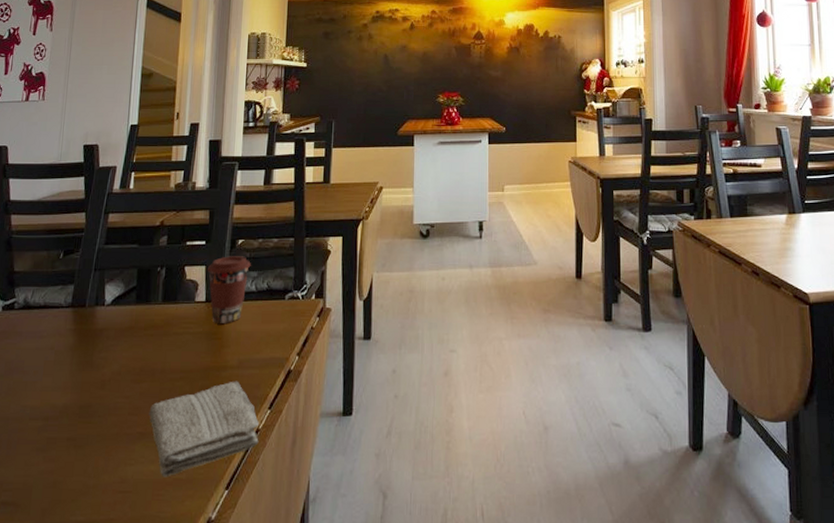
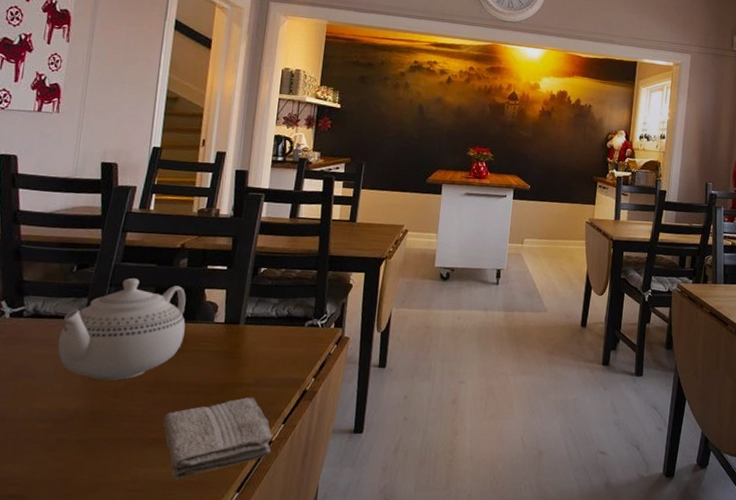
teapot: none [47,260,168,371] -> present [58,277,186,381]
coffee cup: present [207,256,251,323] -> none [227,282,273,345]

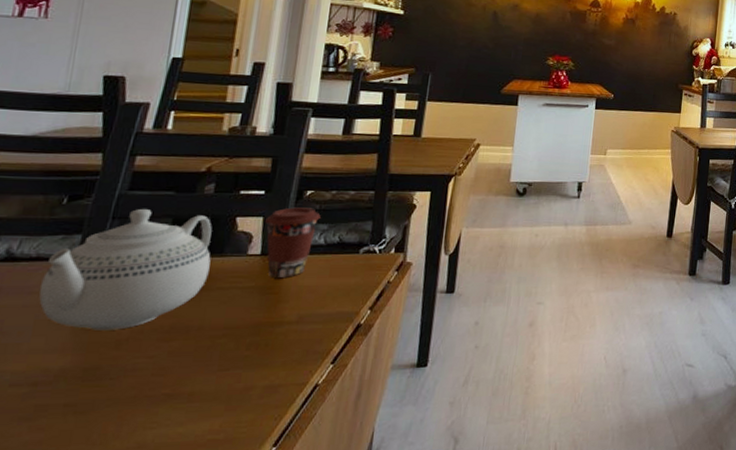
washcloth: present [162,397,272,479] -> none [179,336,318,439]
coffee cup: none [227,282,273,345] -> present [265,207,321,277]

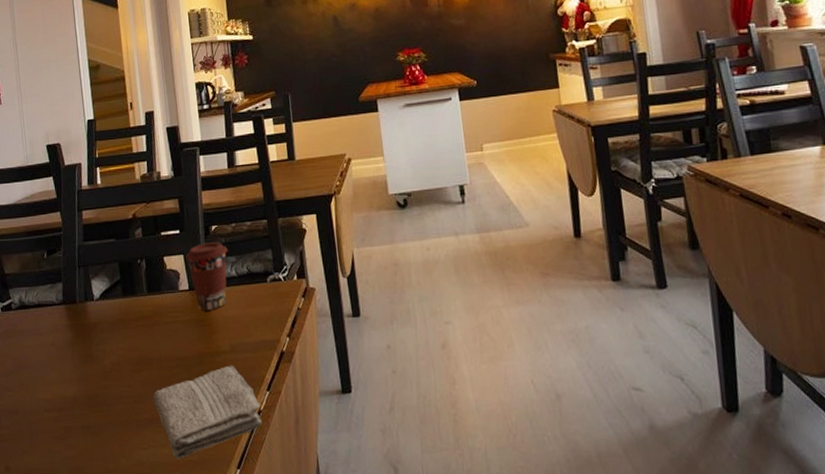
teapot: present [39,208,212,330] -> none [45,256,155,364]
washcloth: none [179,336,318,439] -> present [153,365,263,459]

